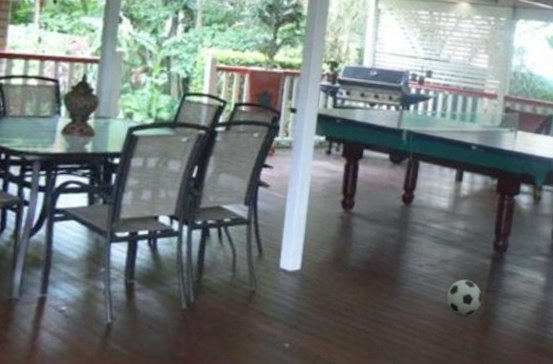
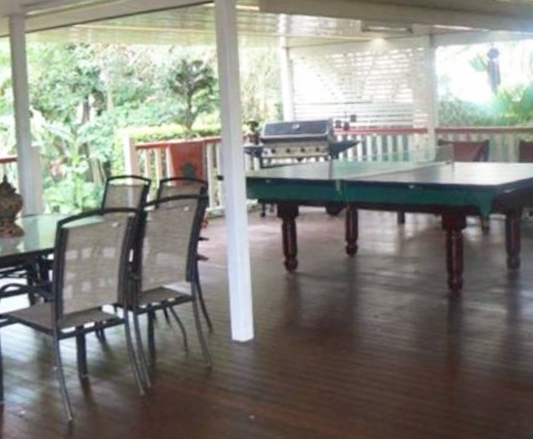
soccer ball: present [446,279,482,316] -> none [407,323,445,361]

